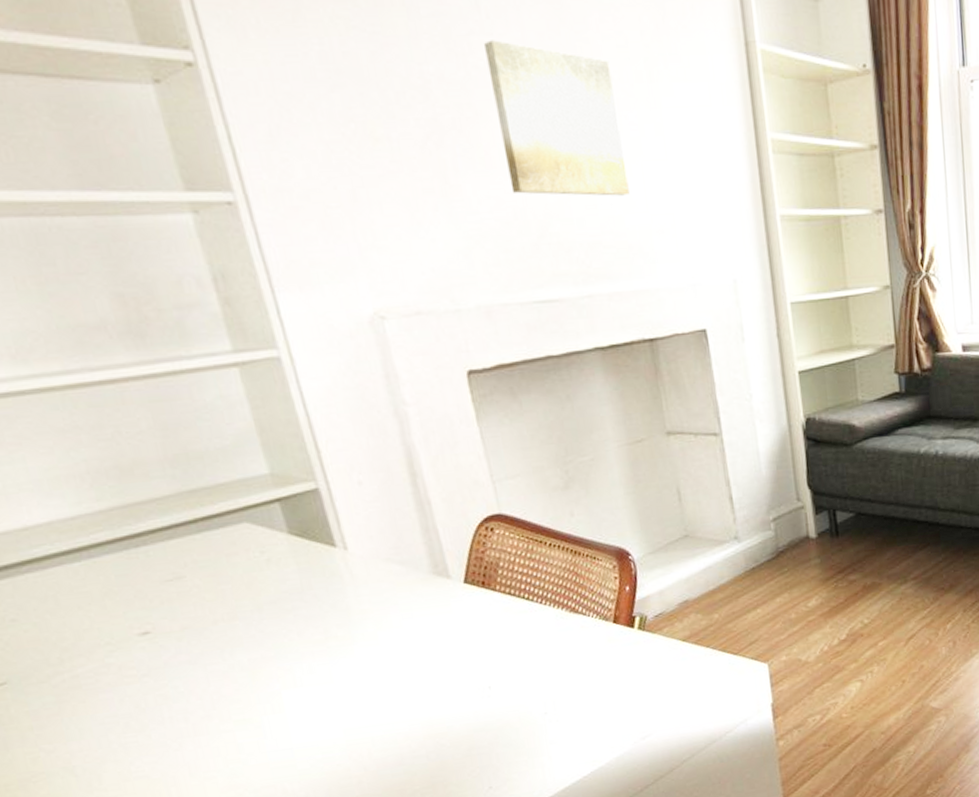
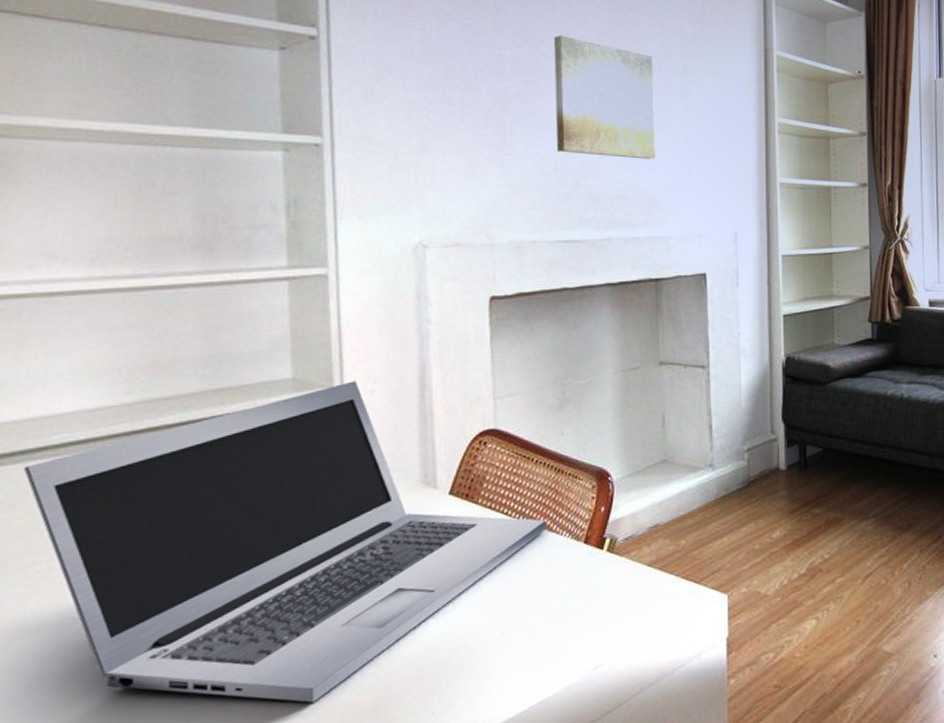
laptop: none [13,472,572,785] -> present [23,381,547,703]

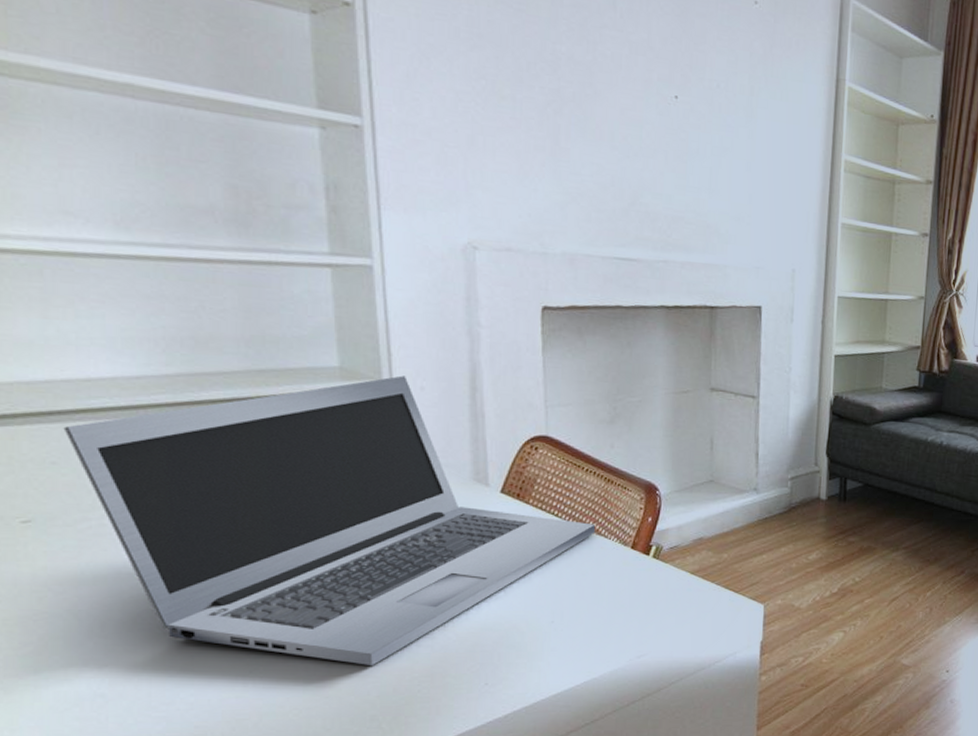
wall art: present [554,35,655,159] -> none [613,35,719,184]

